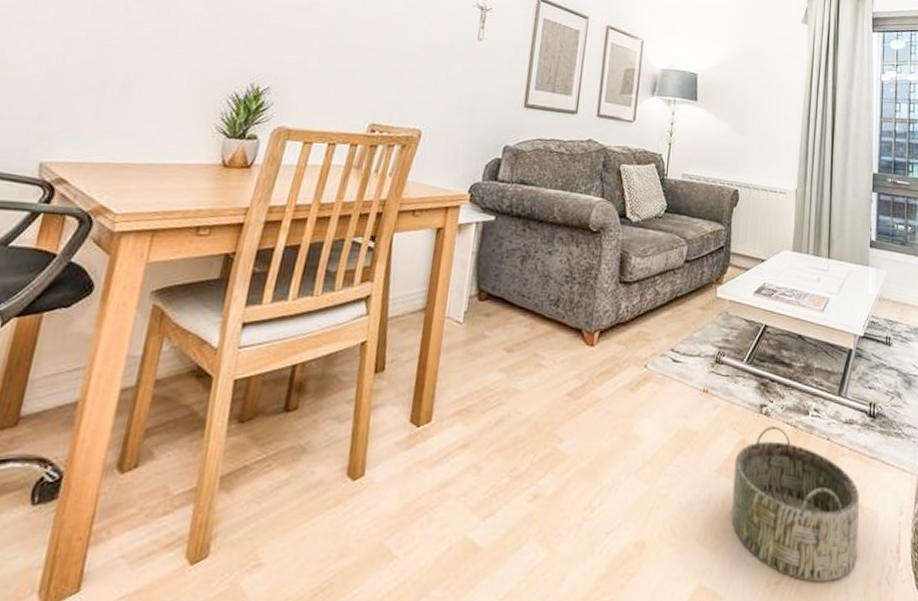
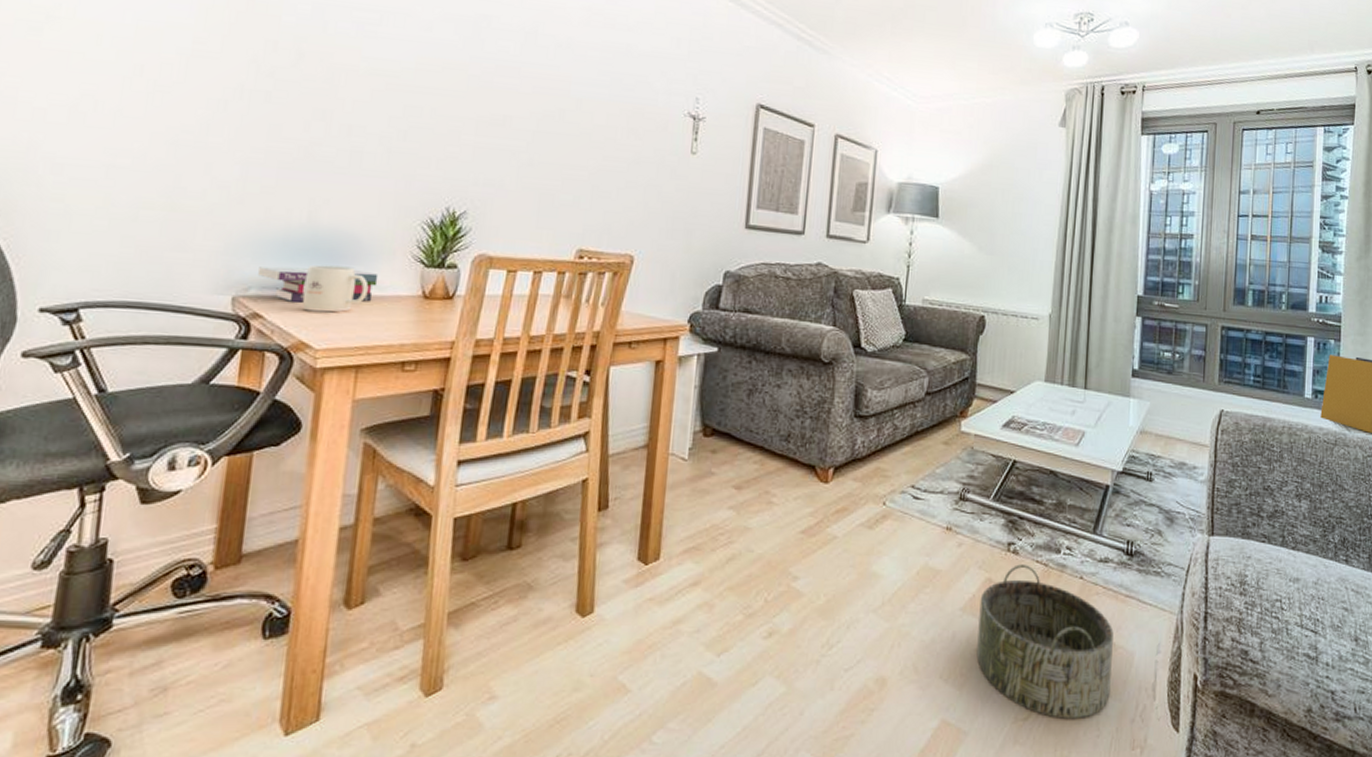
books: none [67,135,182,170] -> present [258,266,379,303]
mug: none [107,134,172,179] -> present [302,264,369,313]

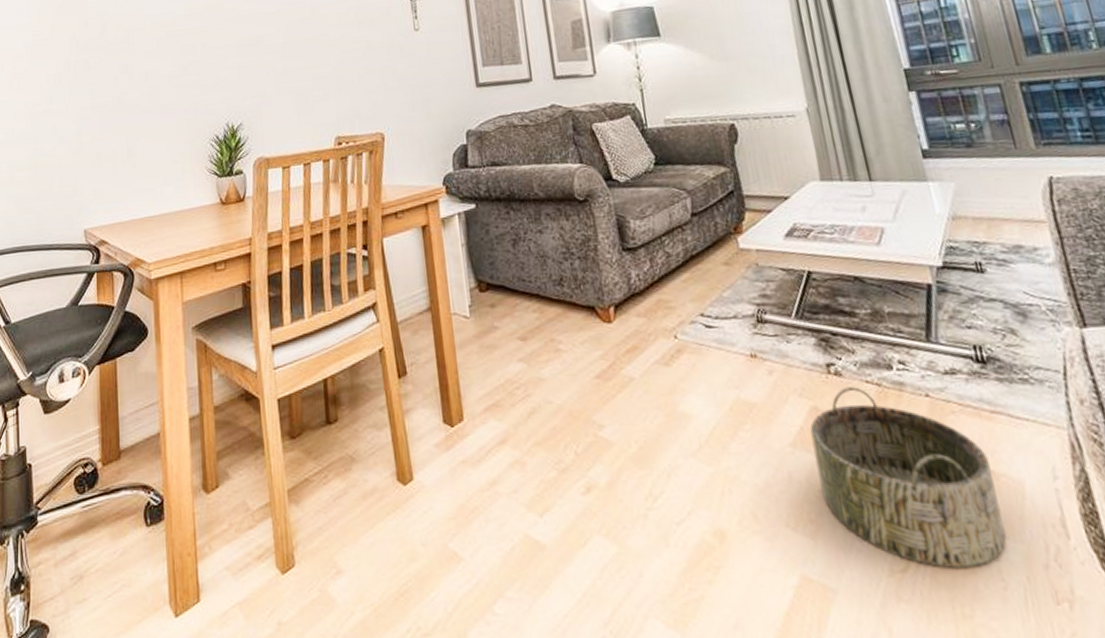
books: present [258,266,379,303] -> none [99,189,185,227]
mug: present [302,264,369,313] -> none [132,188,179,232]

